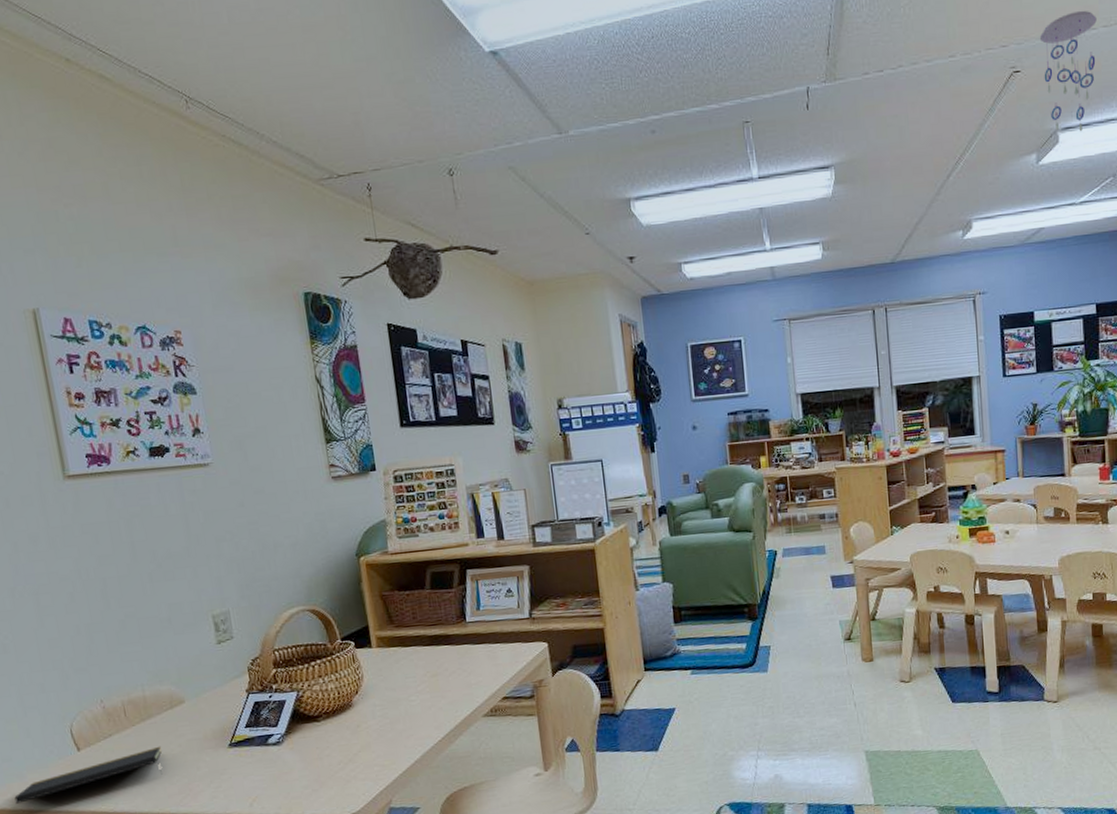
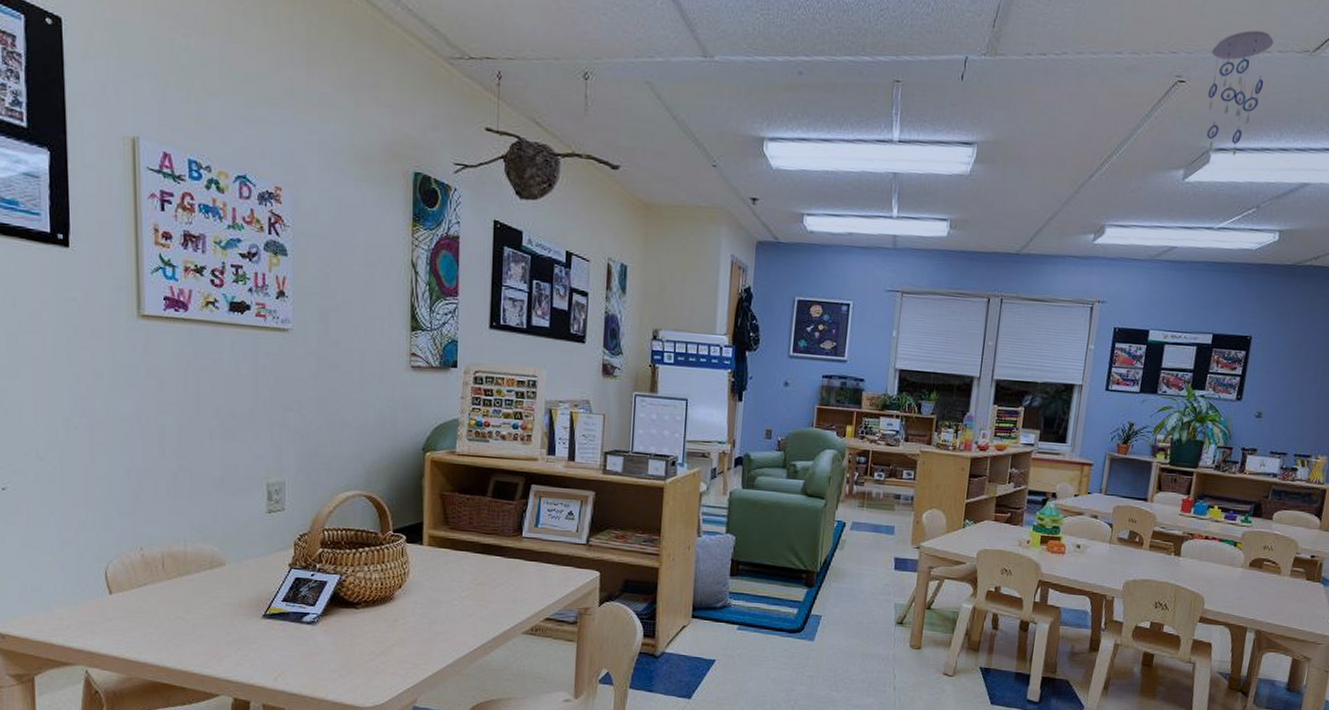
notepad: present [14,746,163,804] -> none [38,604,195,636]

